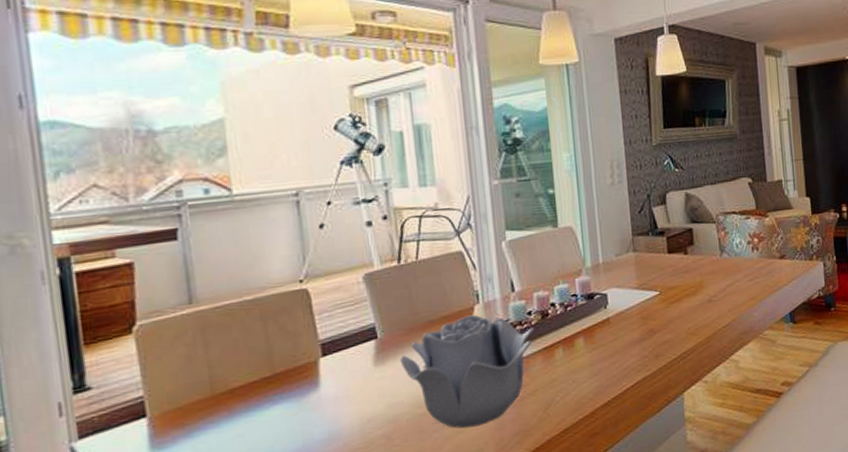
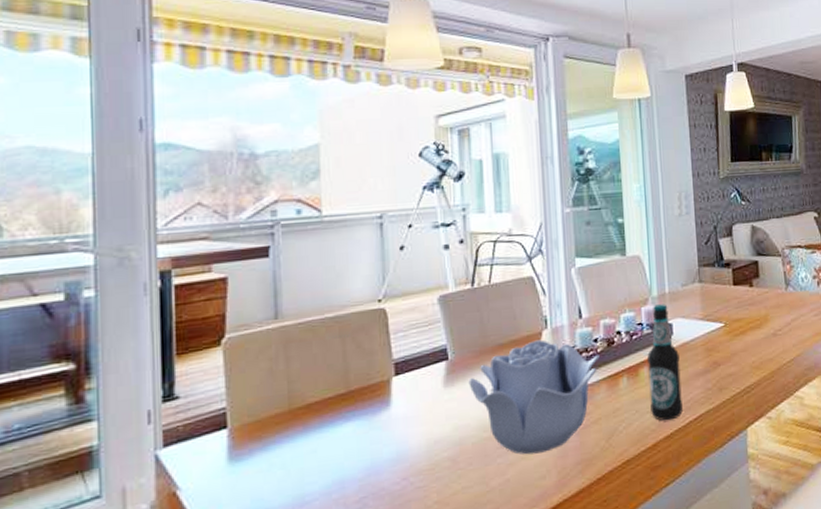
bottle: none [583,274,620,390] -> present [647,304,683,421]

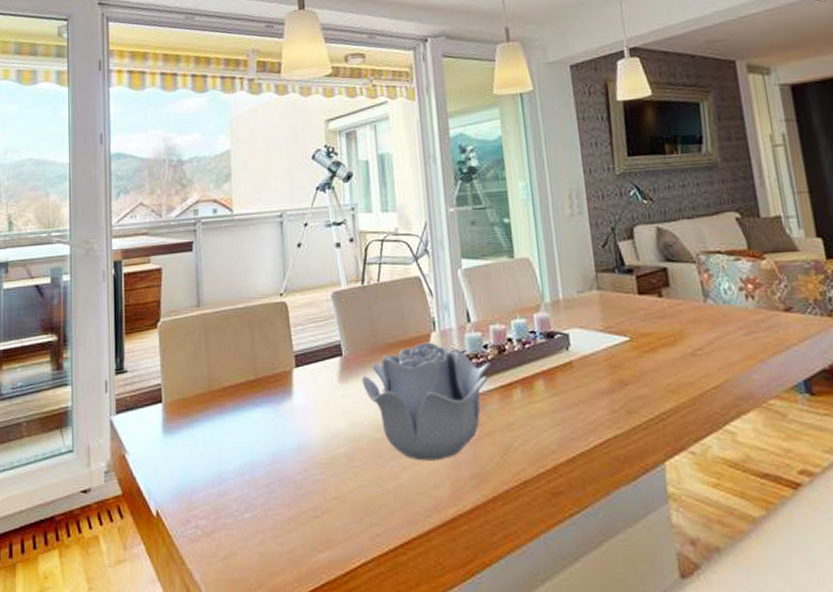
bottle: present [647,304,683,421] -> none [542,311,586,442]

